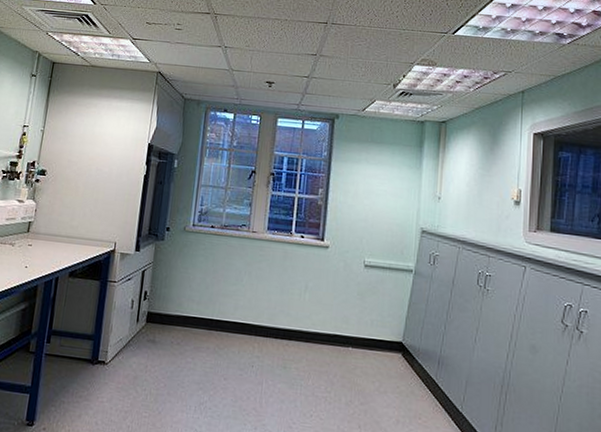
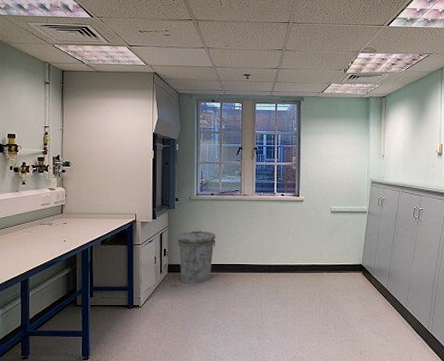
trash can: none [161,268,212,343] -> present [177,228,216,284]

